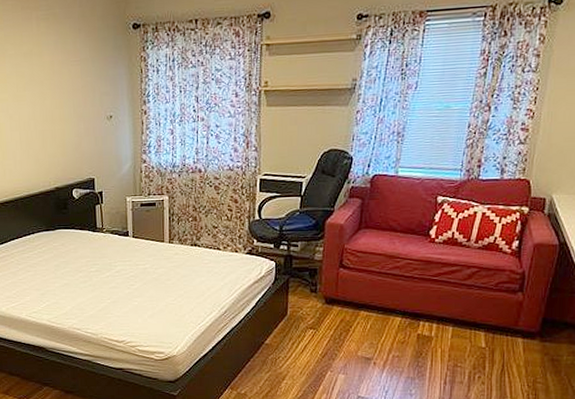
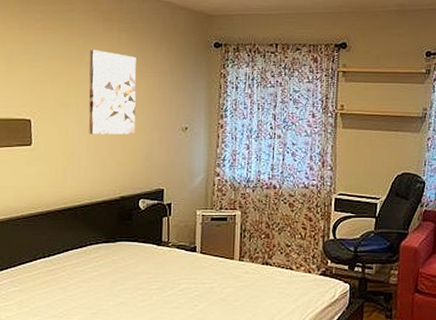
wall art: none [11,41,63,129] -> present [88,50,136,135]

